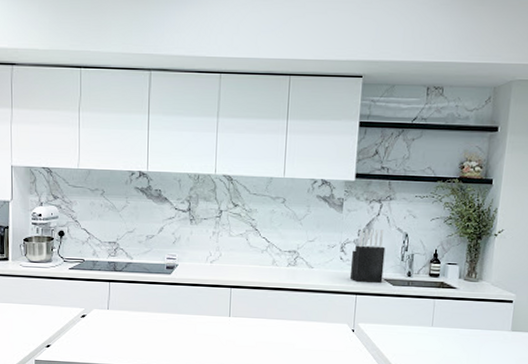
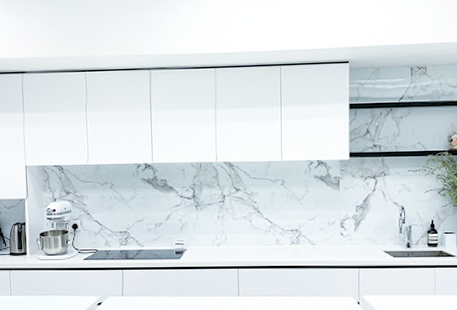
knife block: present [349,229,386,283] -> none [351,204,384,255]

